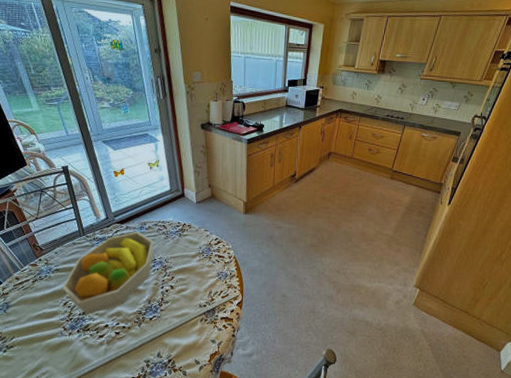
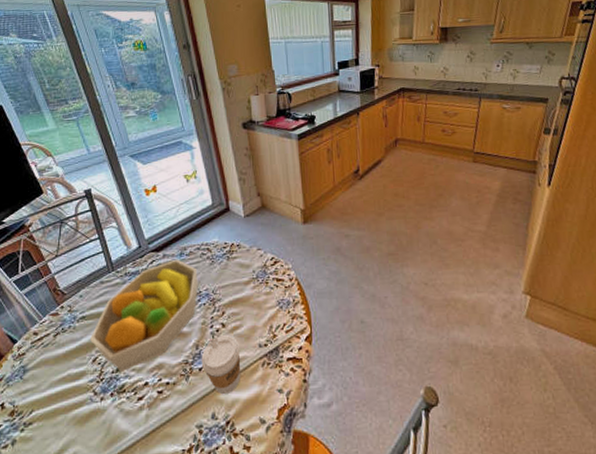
coffee cup: none [152,295,184,340] -> present [201,335,241,395]

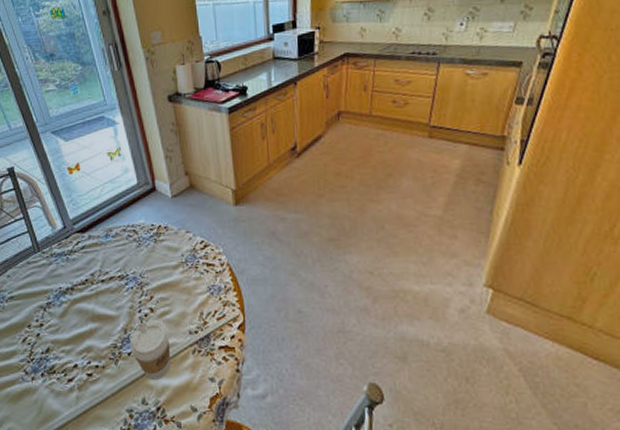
fruit bowl: present [90,259,198,372] -> none [19,240,125,353]

